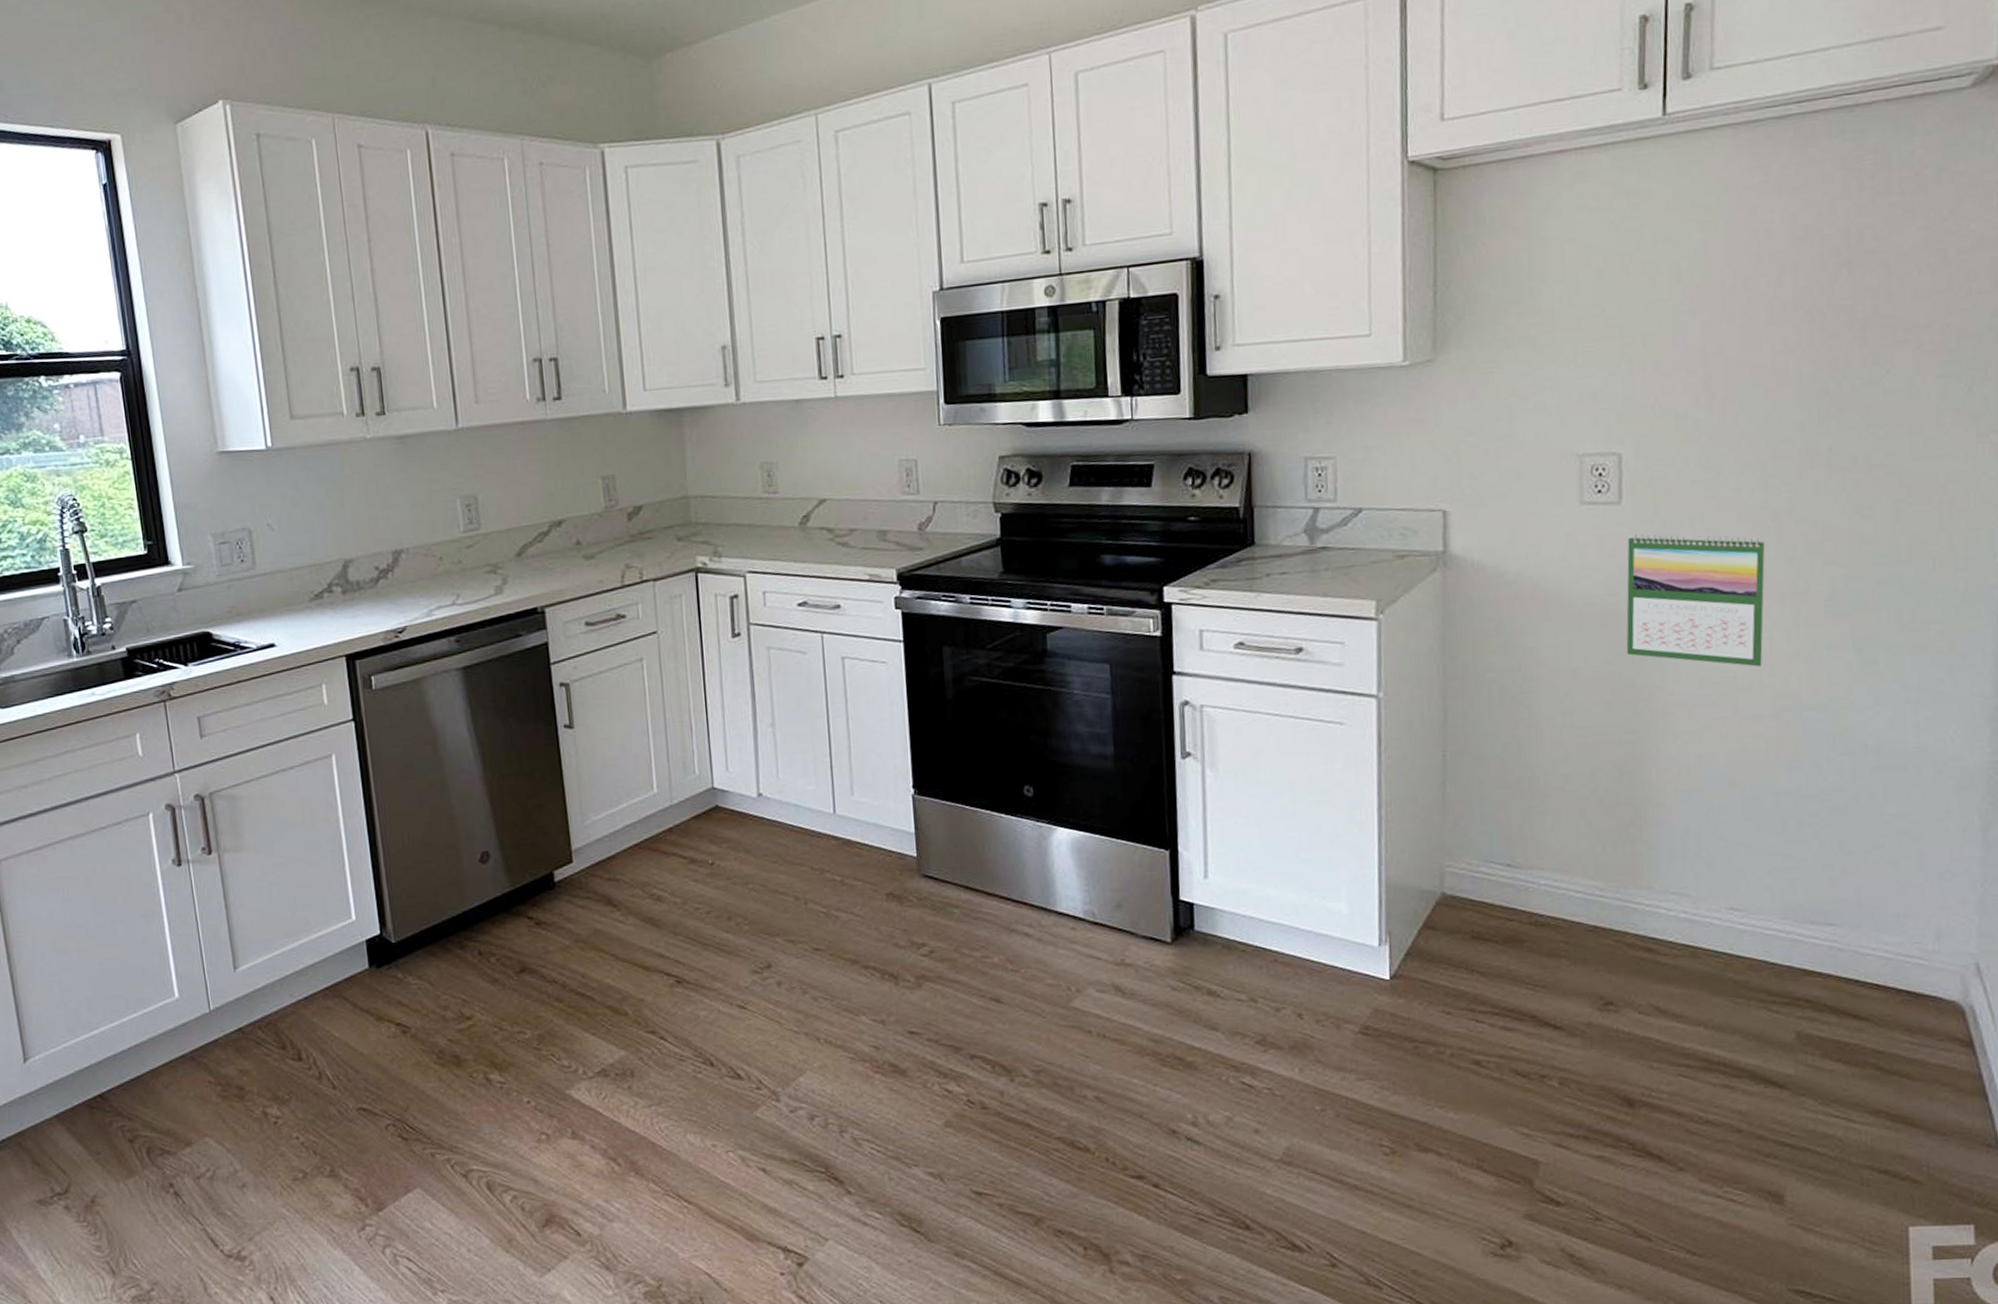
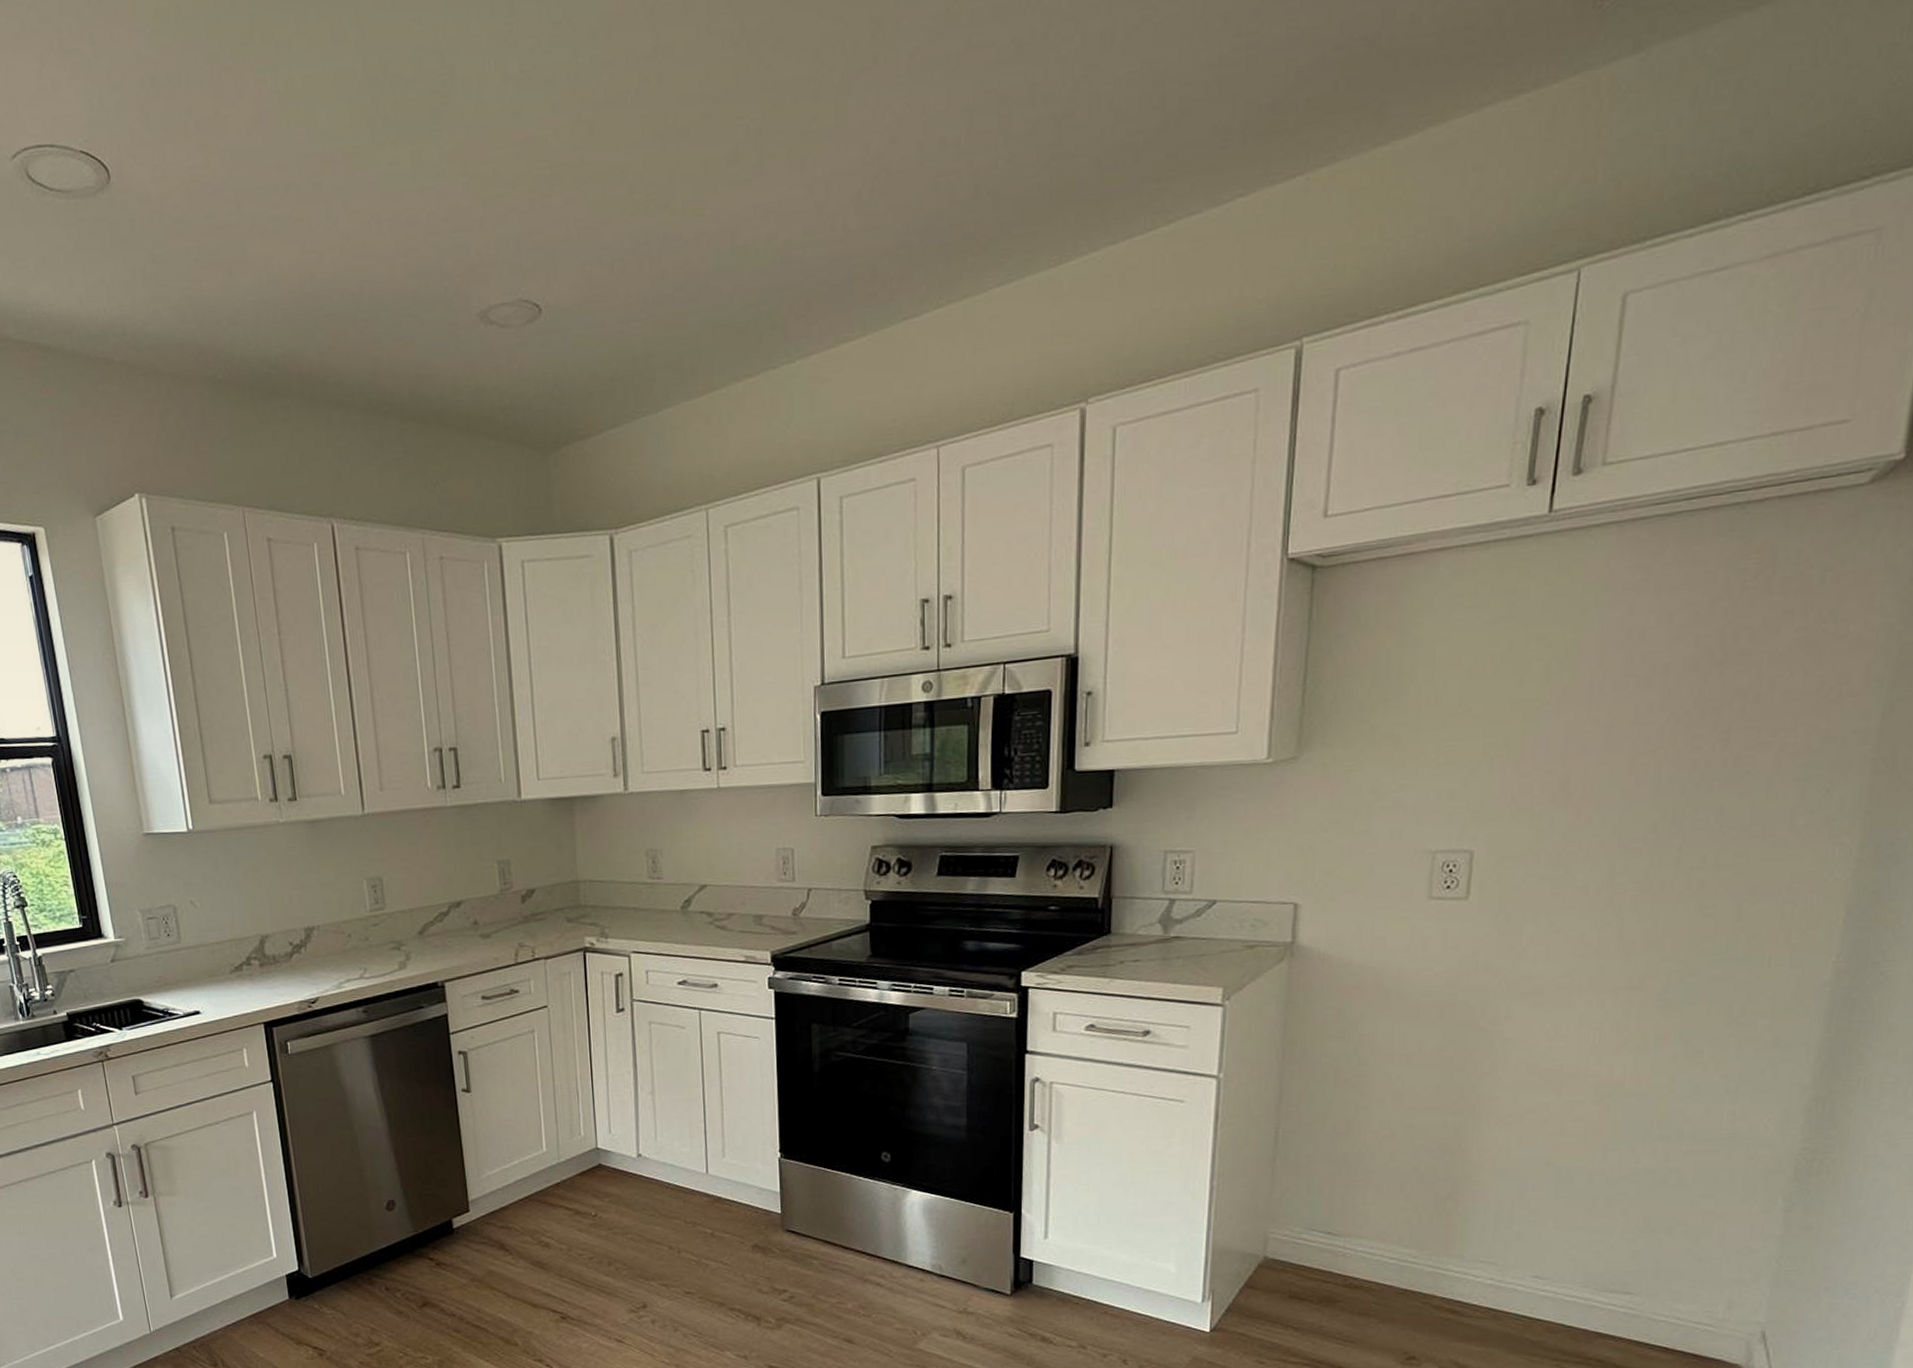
calendar: present [1626,533,1766,667] -> none [1459,928,1606,1056]

